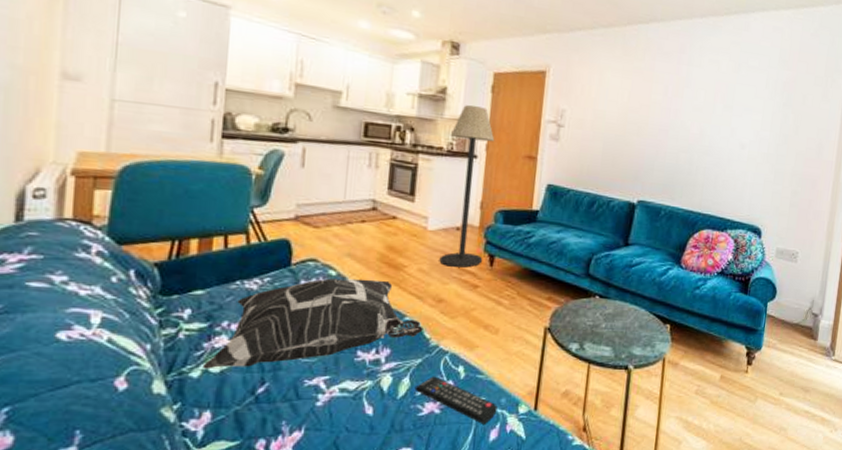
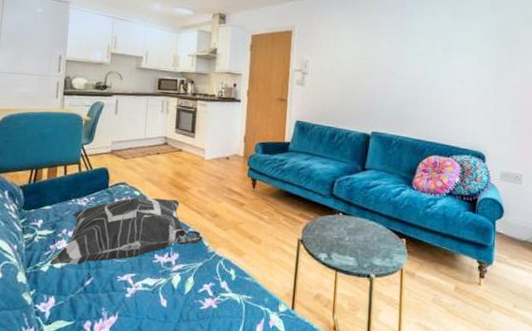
remote control: present [414,376,498,424] -> none [197,277,262,319]
floor lamp: present [439,105,495,268] -> none [214,61,254,189]

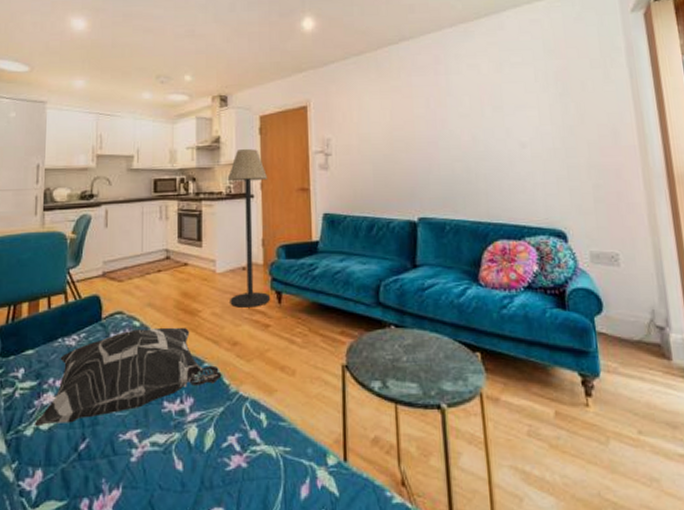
floor lamp: none [214,61,254,189] -> present [227,149,271,308]

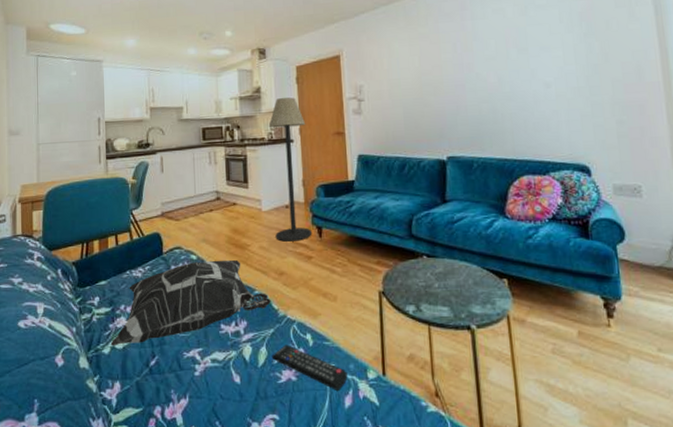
remote control: none [220,425,305,479] -> present [271,344,348,391]

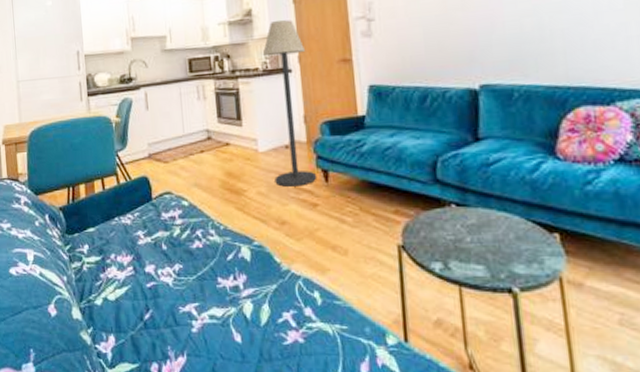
decorative pillow: present [110,259,271,346] -> none [102,206,273,297]
remote control: present [271,344,348,391] -> none [275,302,363,356]

